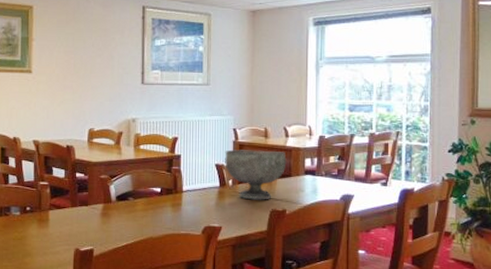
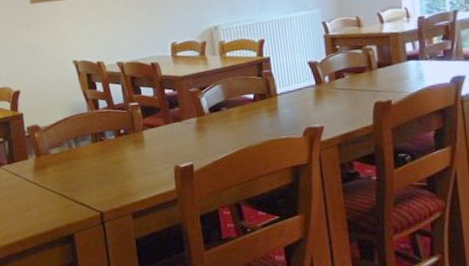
decorative bowl: present [225,149,287,200] -> none [316,39,385,95]

